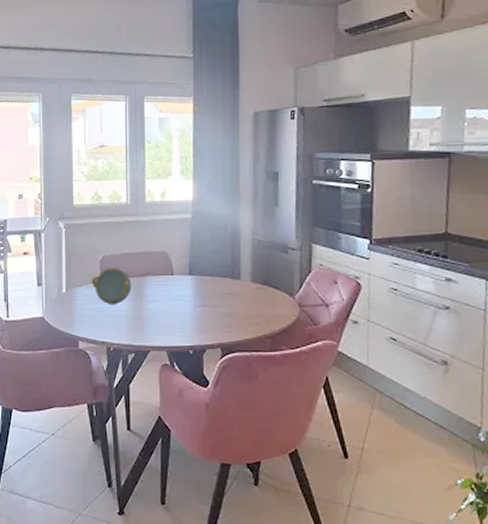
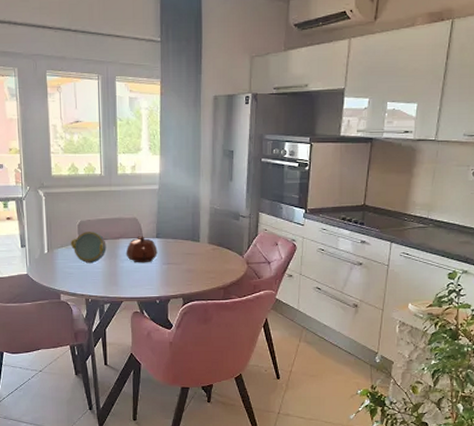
teapot: none [153,273,191,305] -> present [126,236,158,263]

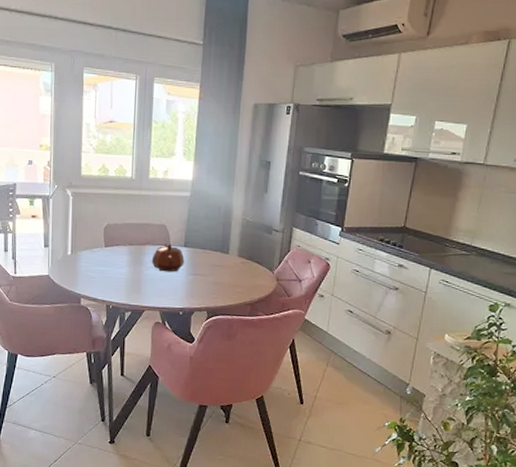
decorative bowl: present [70,232,107,264] -> none [94,235,132,269]

